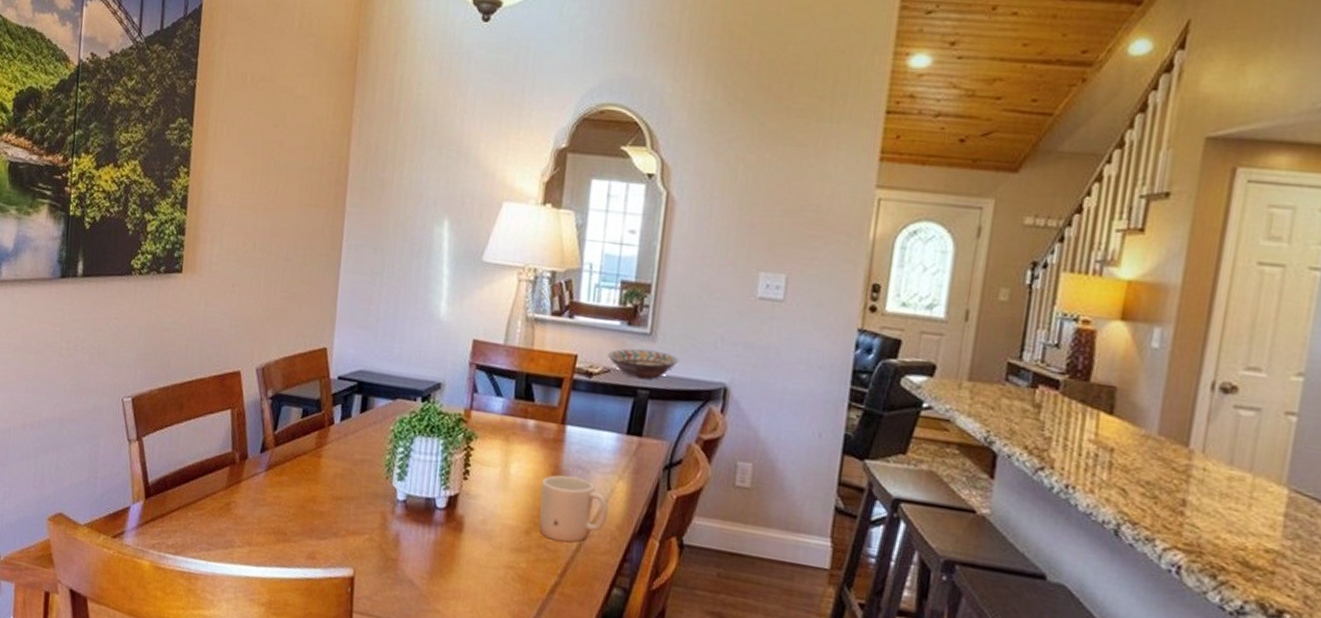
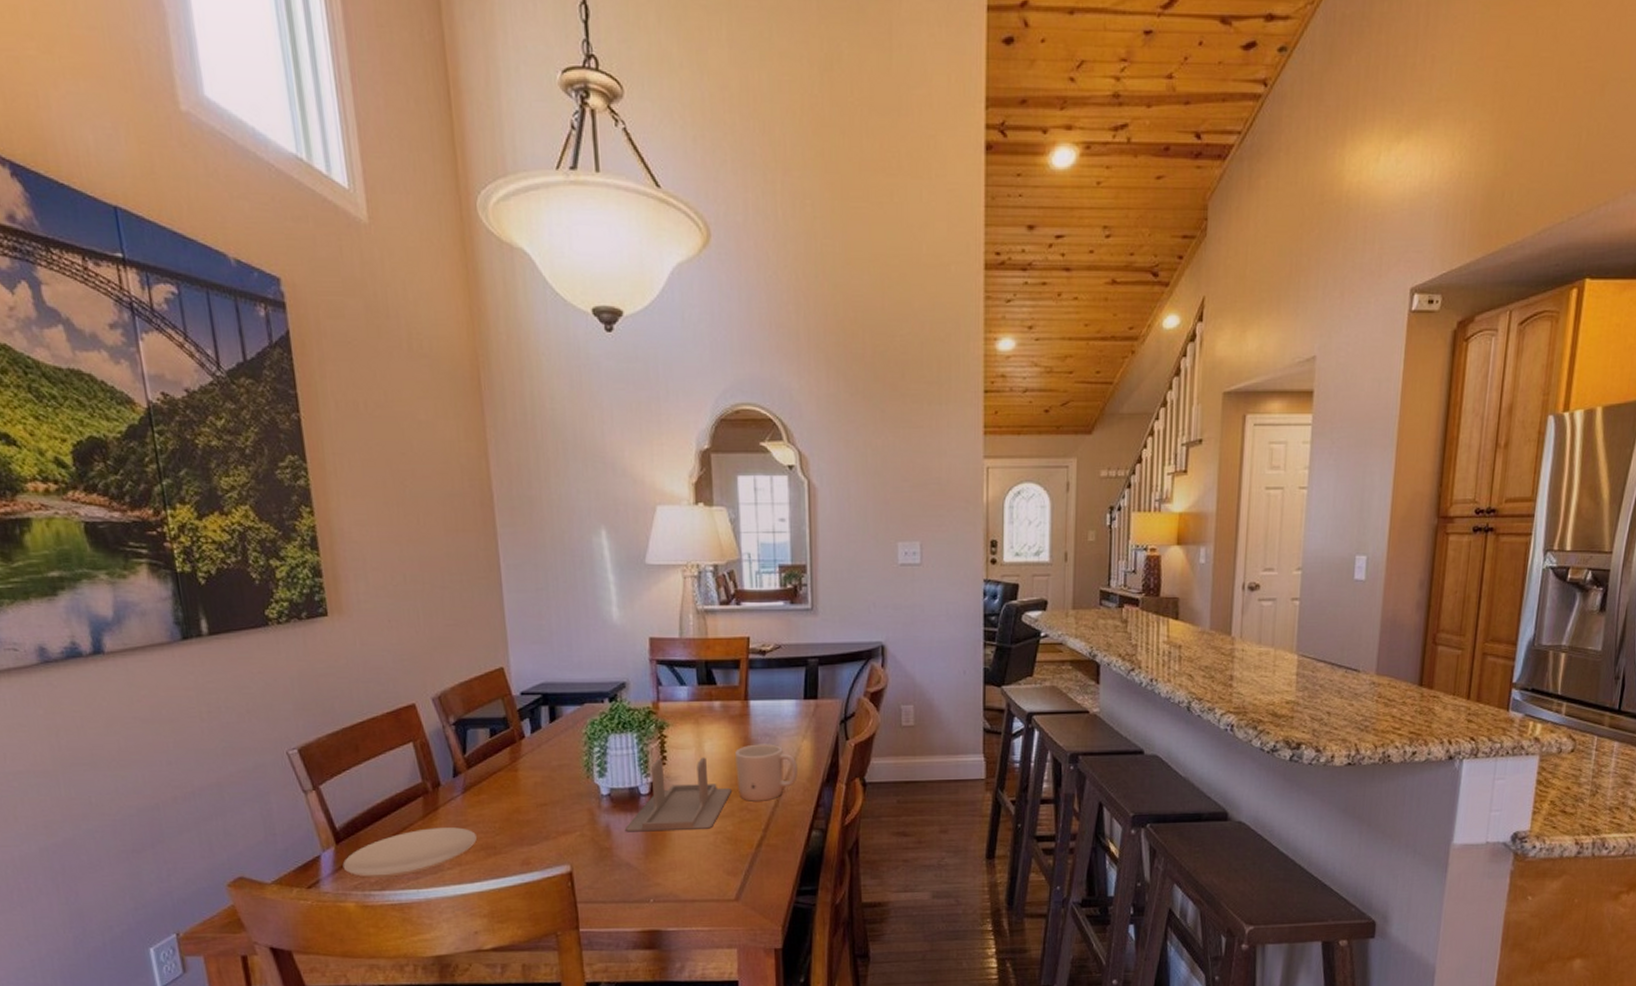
plate: none [146,499,271,544] -> present [342,827,478,878]
napkin holder: none [415,471,532,561] -> present [626,757,732,832]
decorative bowl: present [607,349,679,380] -> none [776,623,840,650]

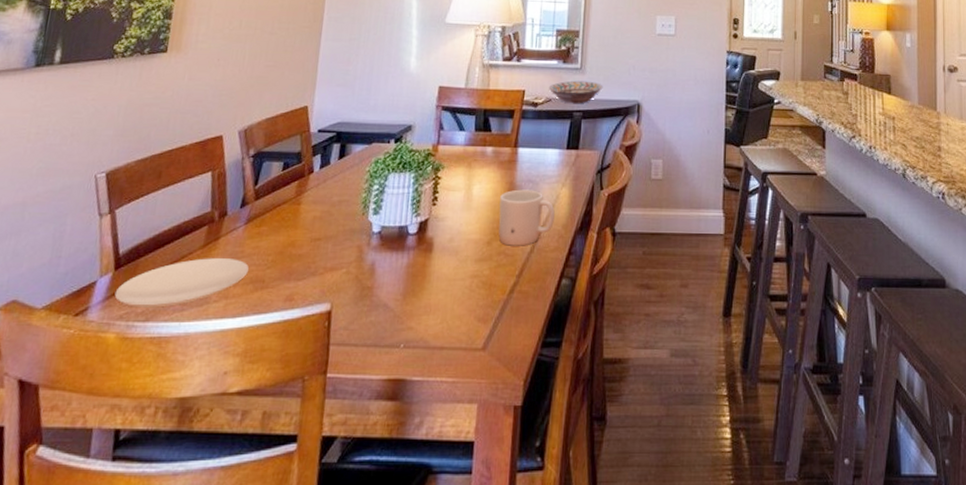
napkin holder: present [626,757,732,832] -> none [389,199,492,273]
decorative bowl: none [776,623,840,650] -> present [548,81,603,104]

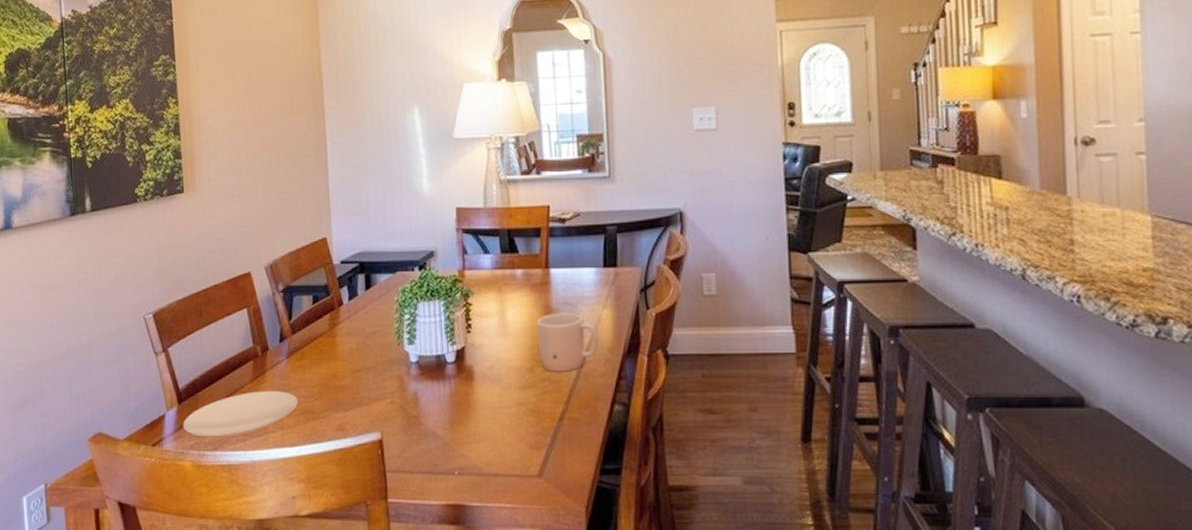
decorative bowl: present [548,81,603,104] -> none [575,190,638,217]

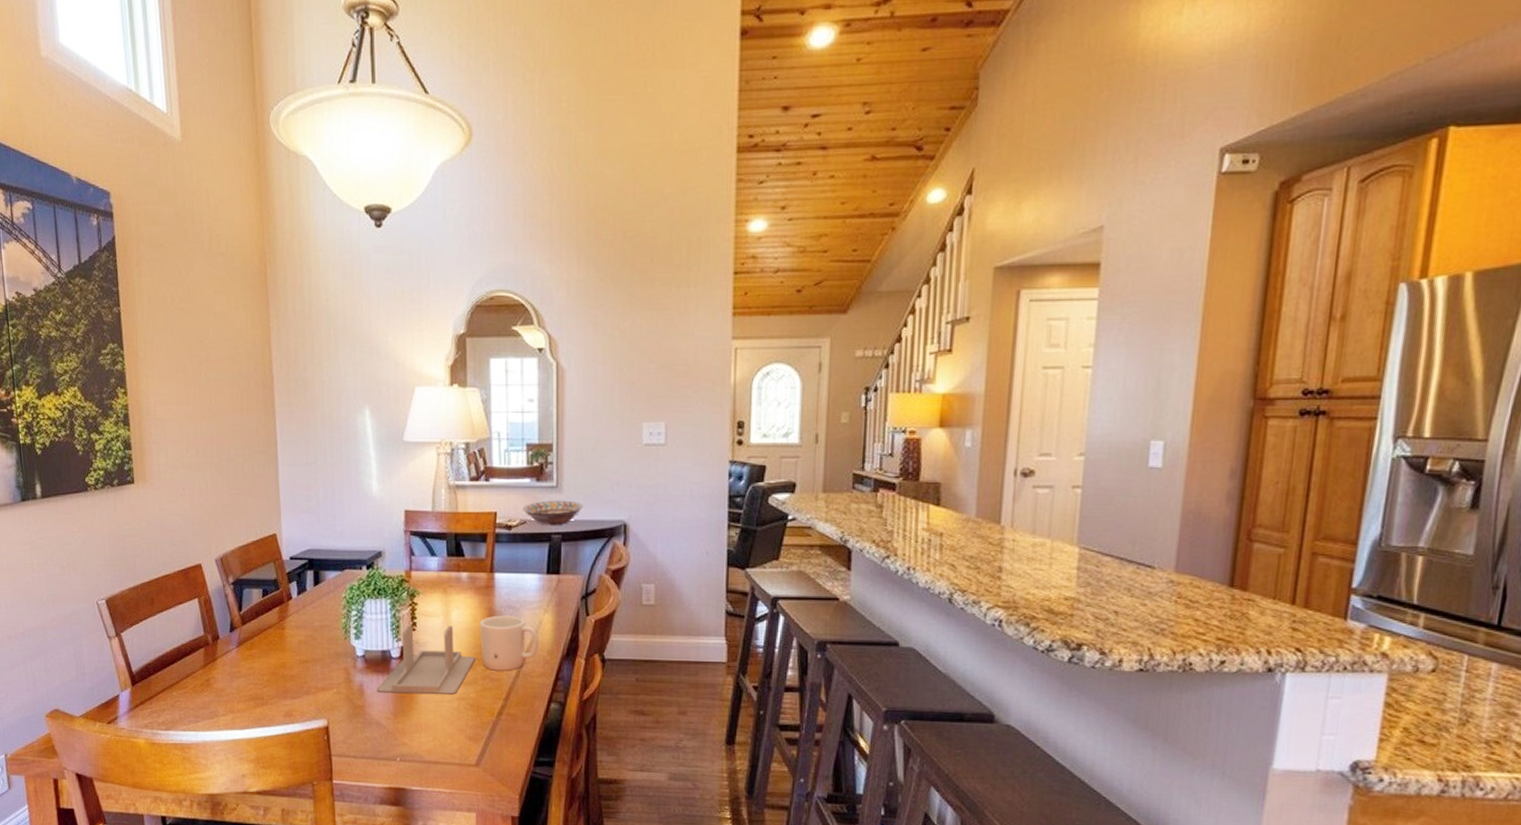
plate: present [182,391,299,438] -> none [136,677,248,719]
napkin holder: none [432,326,534,401] -> present [377,624,475,695]
decorative bowl: none [575,190,638,217] -> present [522,500,584,526]

